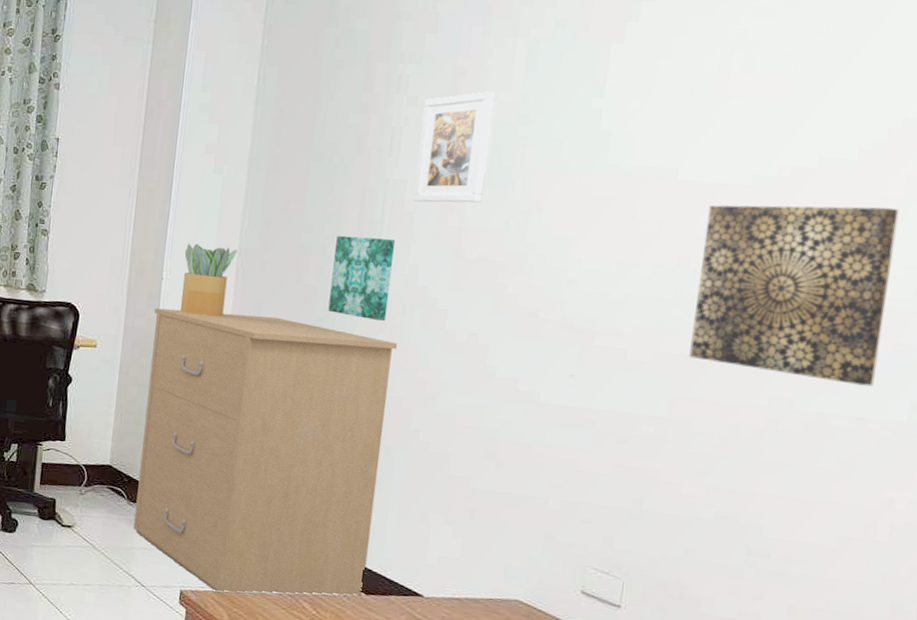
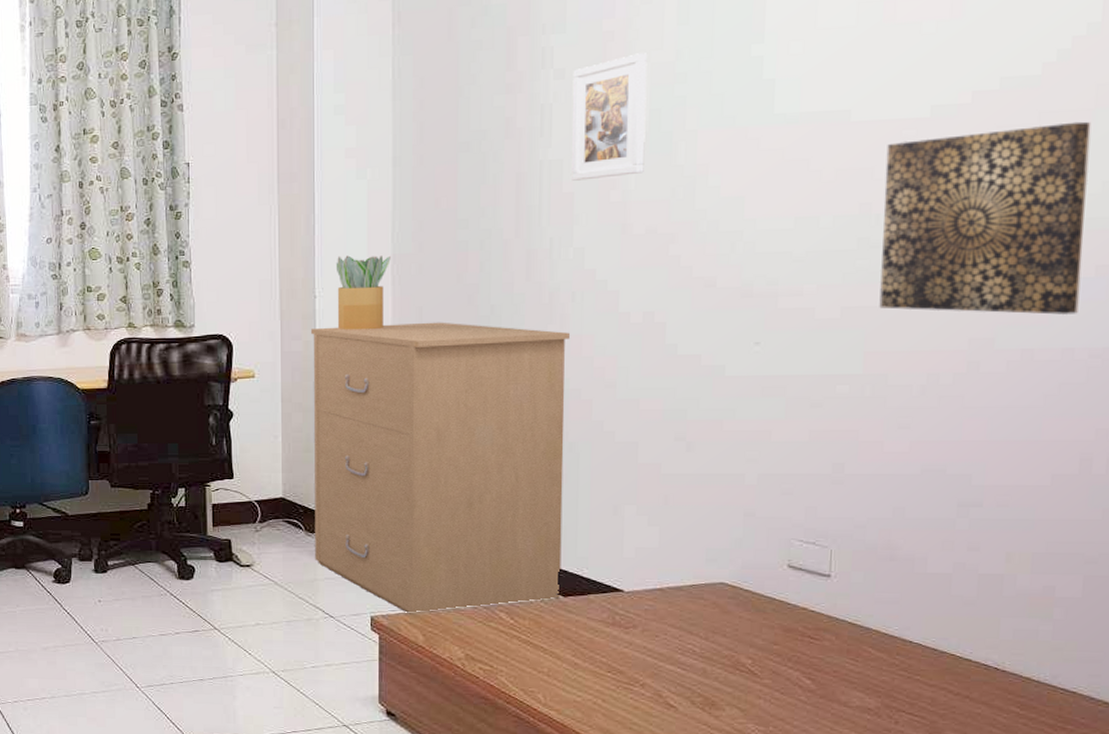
wall art: present [328,235,396,321] -> none [493,225,557,312]

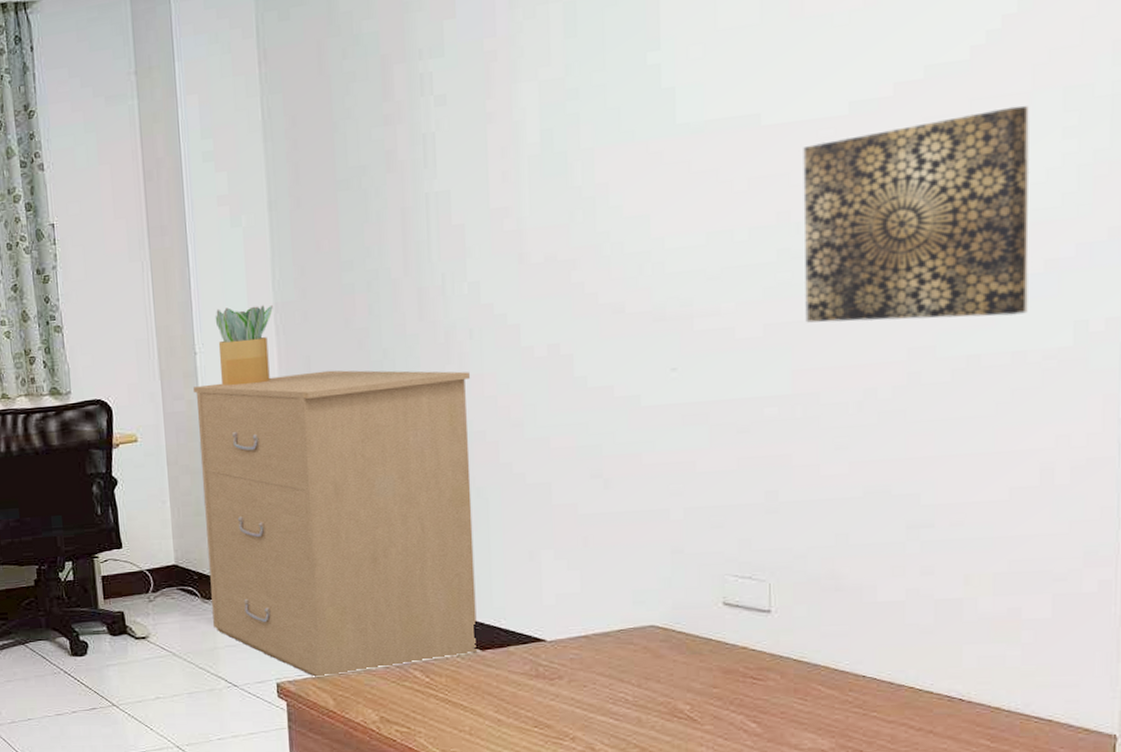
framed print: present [571,53,648,181] -> none [455,70,539,212]

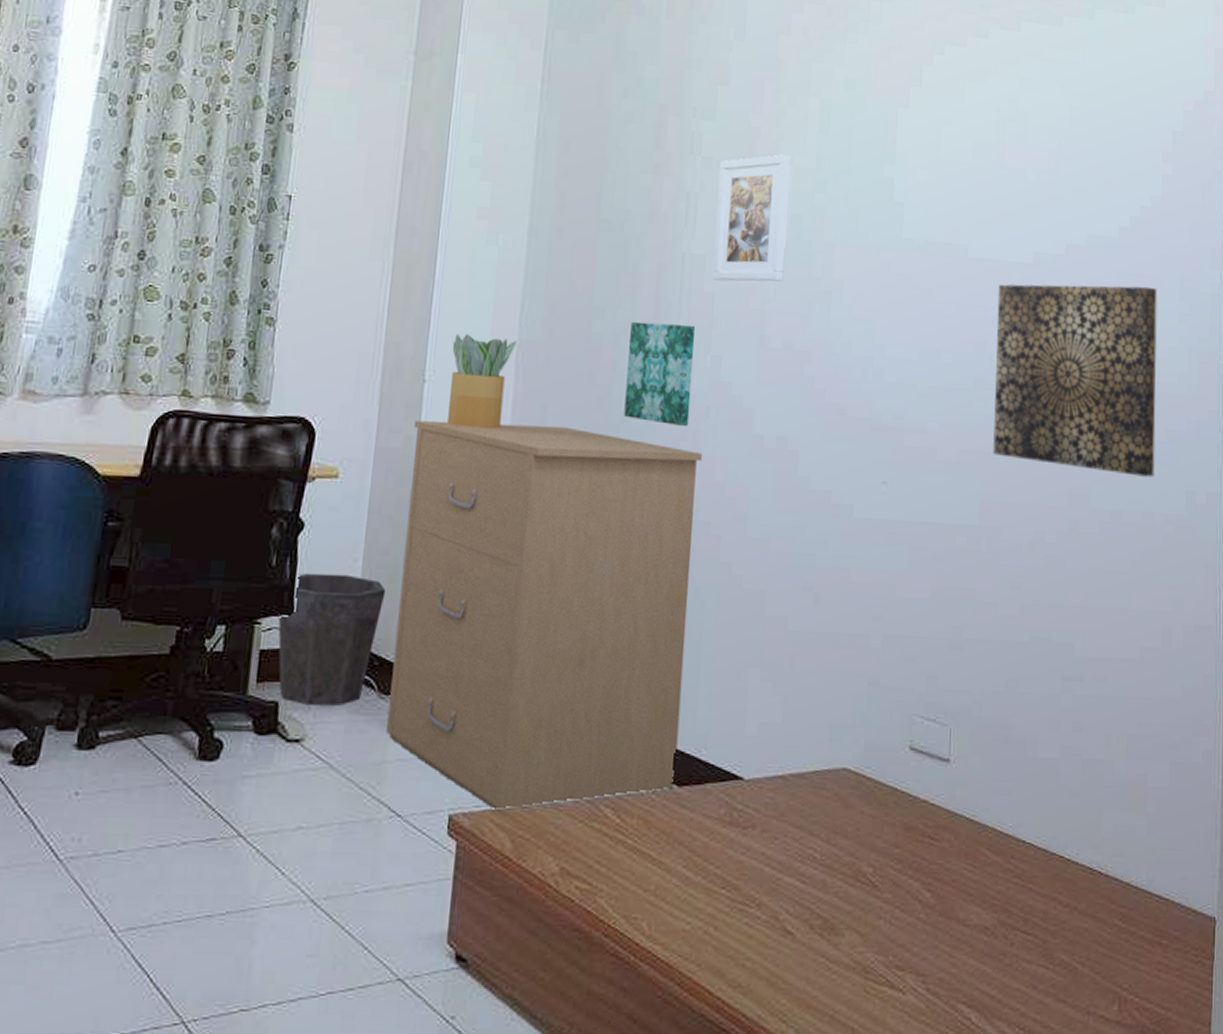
waste bin: none [110,514,194,613] -> present [278,572,386,706]
wall art: none [381,259,453,353] -> present [624,321,696,426]
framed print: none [455,70,539,212] -> present [713,154,791,282]

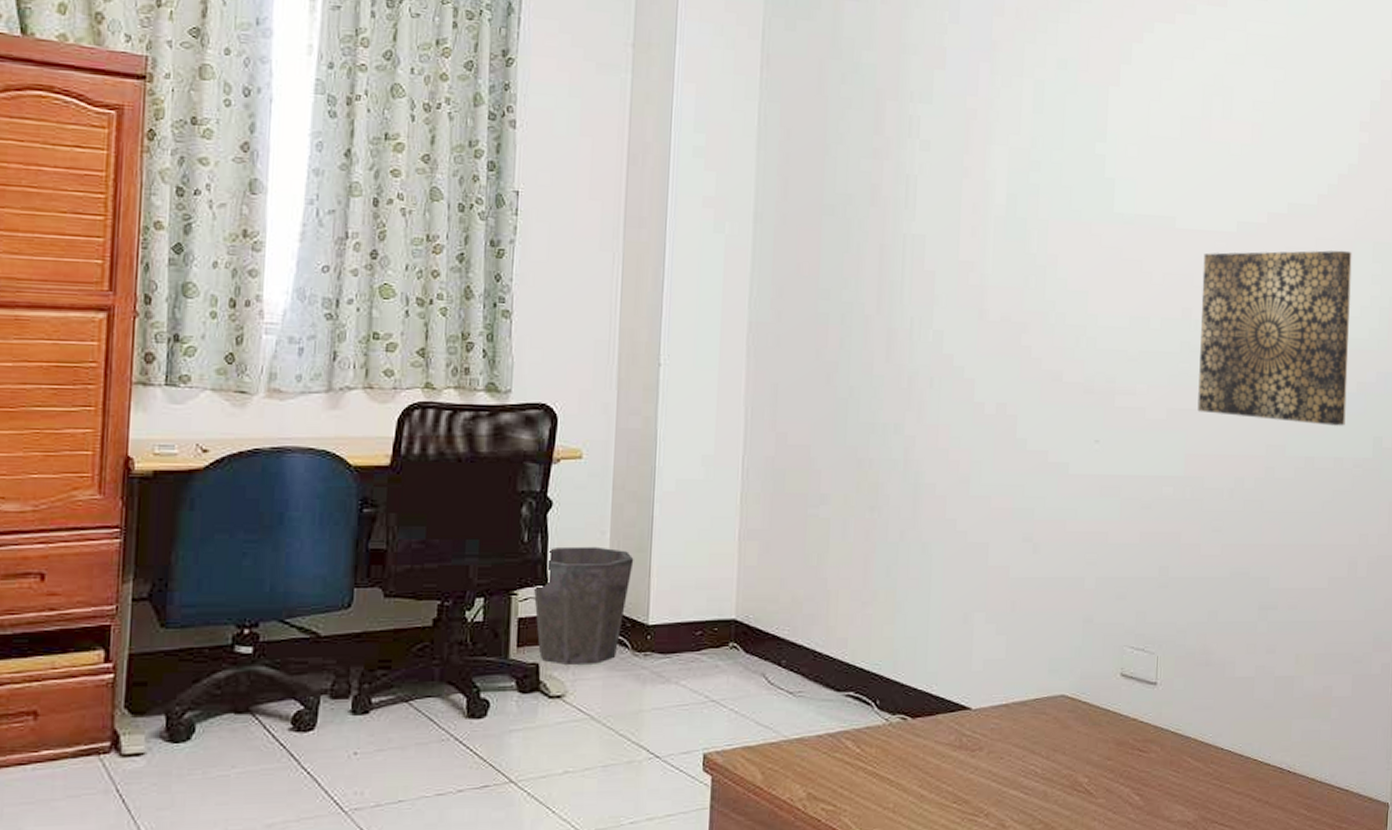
filing cabinet: present [386,420,702,811] -> none [642,401,927,748]
potted plant: present [447,333,516,429] -> none [684,318,747,408]
wall art: present [624,321,696,426] -> none [852,301,918,397]
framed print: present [713,154,791,282] -> none [933,135,1006,260]

